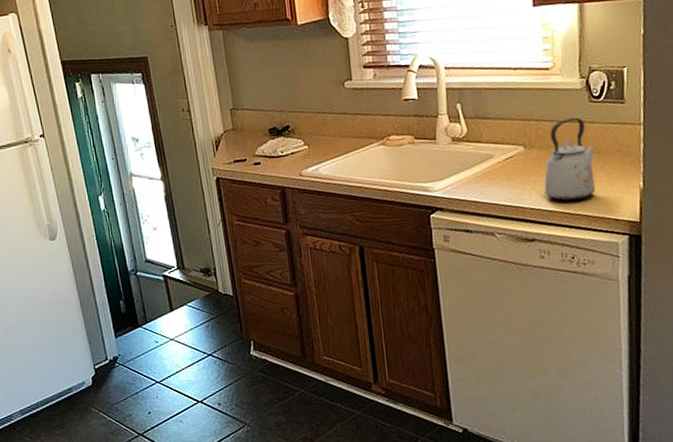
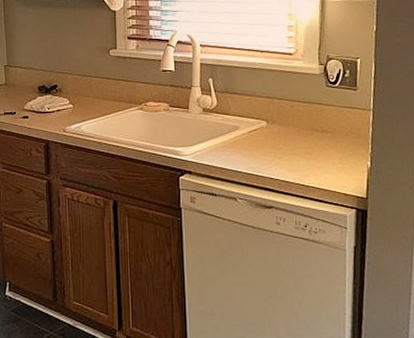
kettle: present [544,117,596,201] -> none [283,99,330,174]

